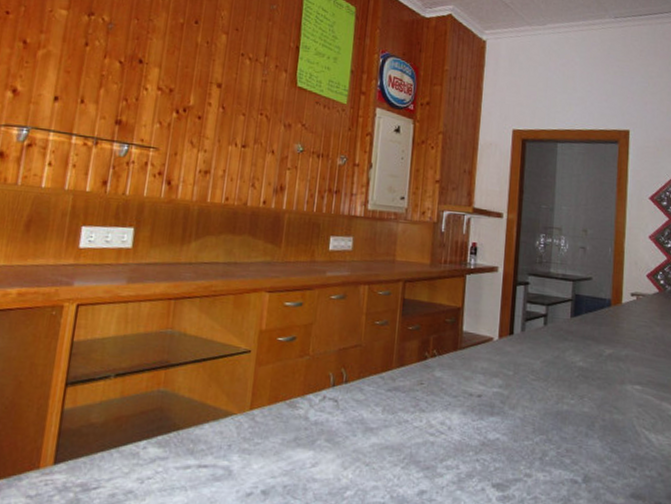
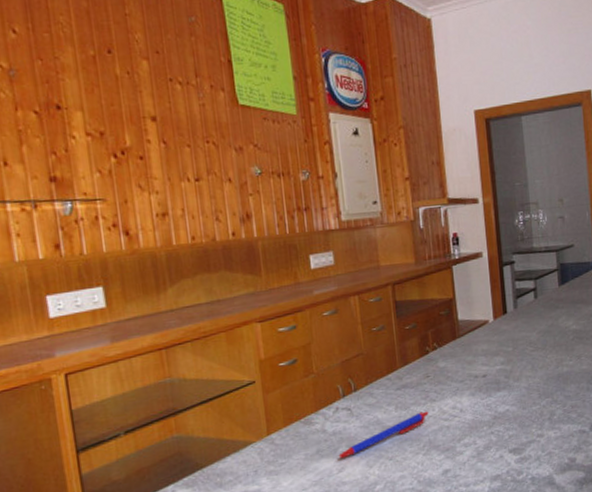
pen: none [313,420,416,453] -> present [337,411,429,459]

